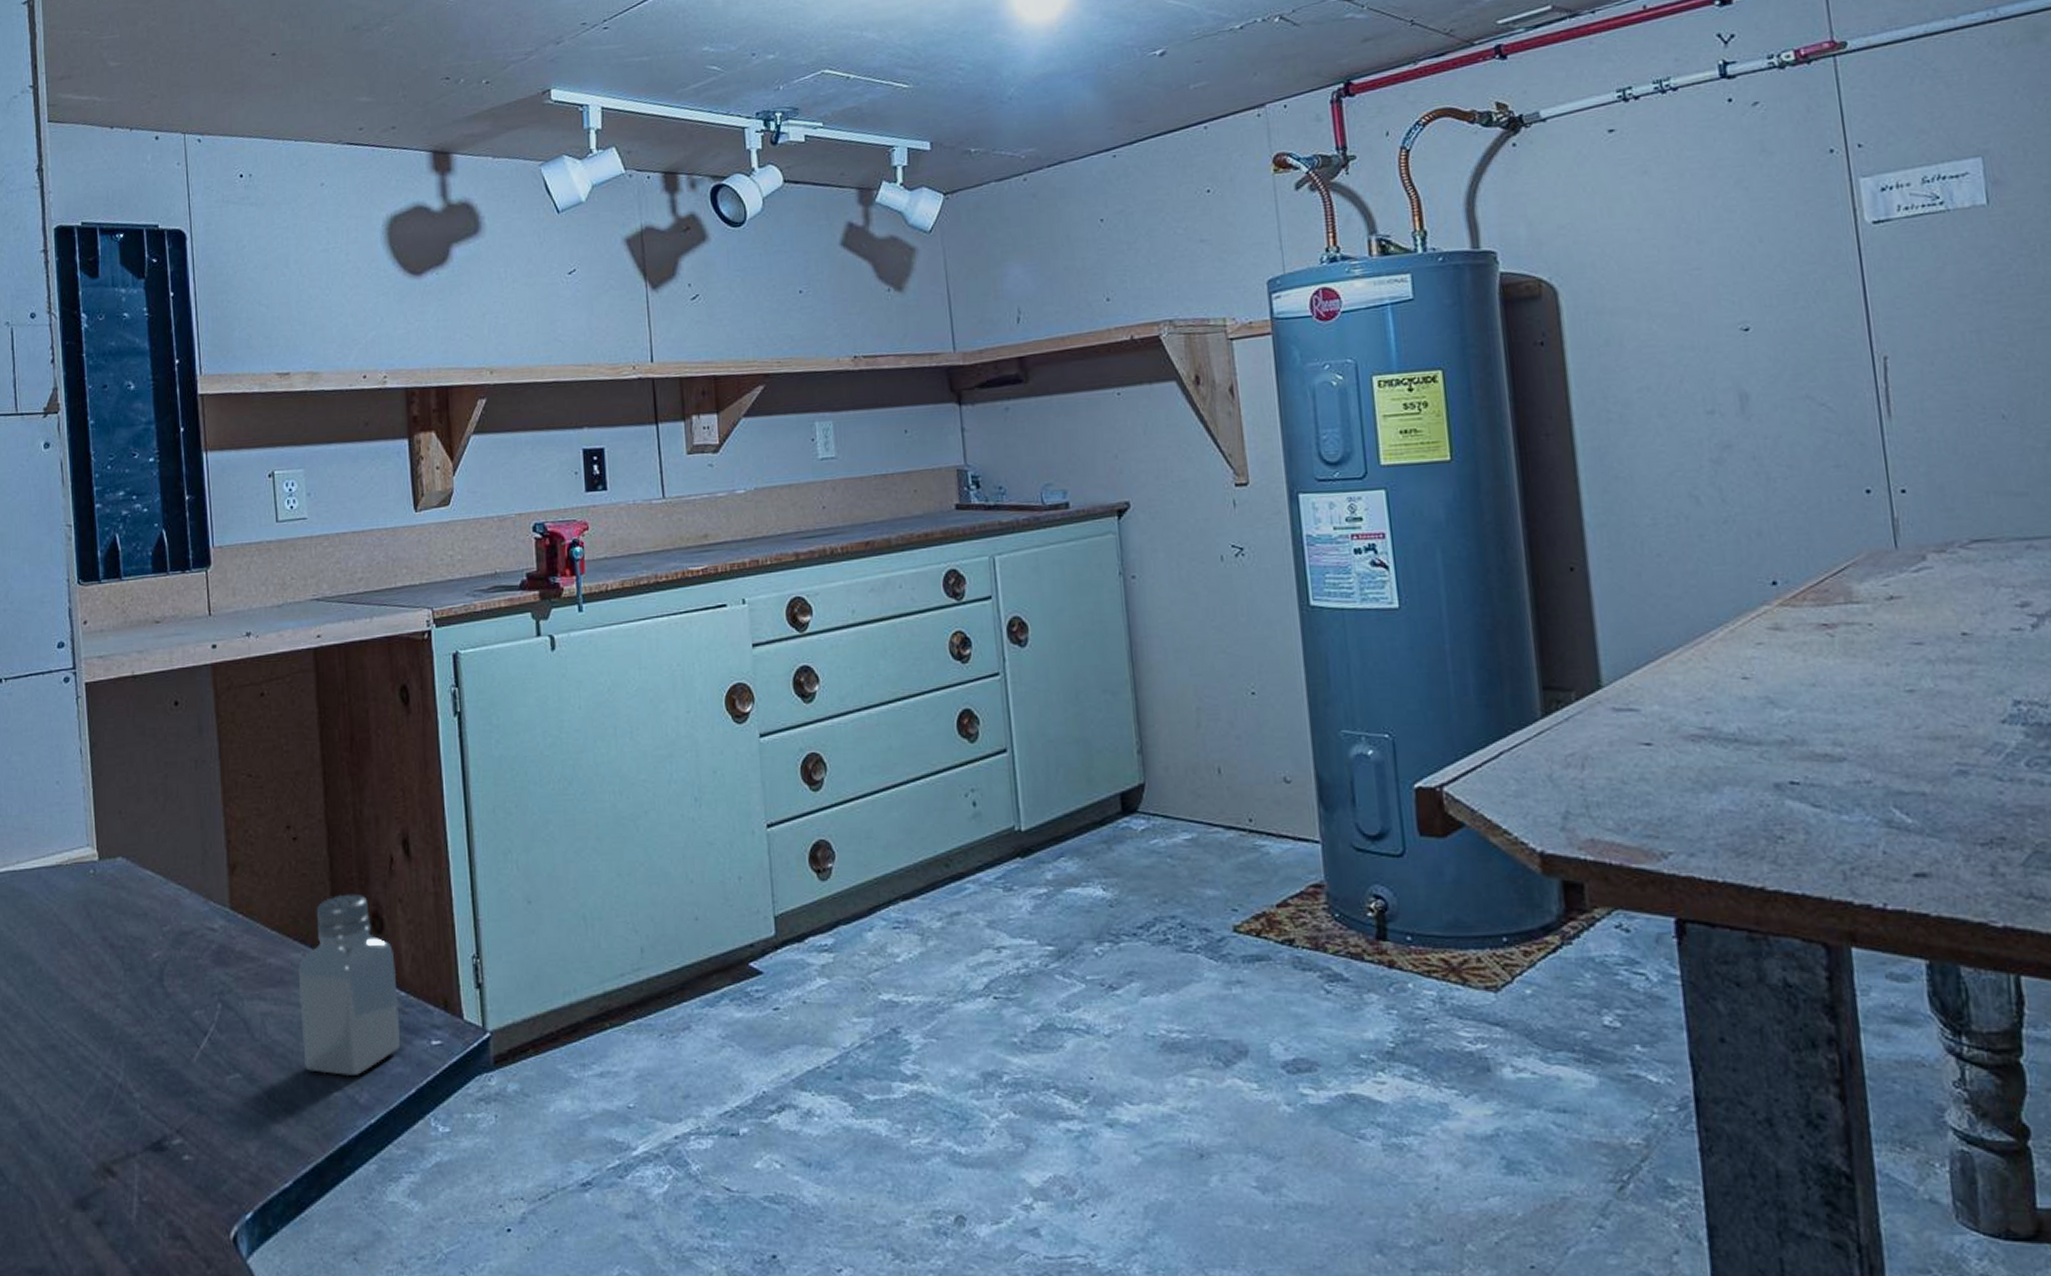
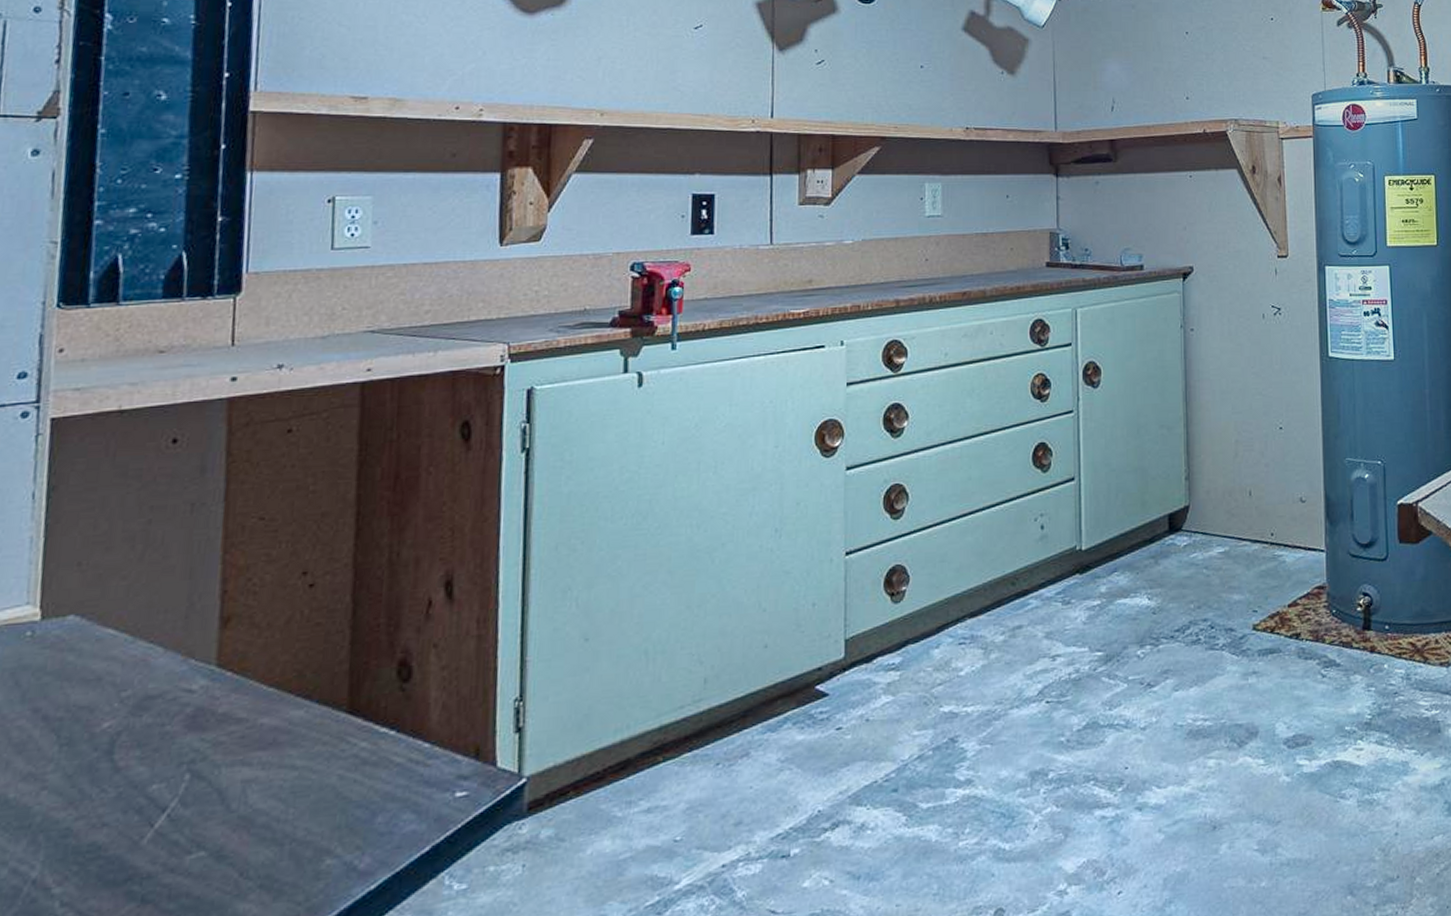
saltshaker: present [299,893,400,1075] -> none [293,641,422,841]

